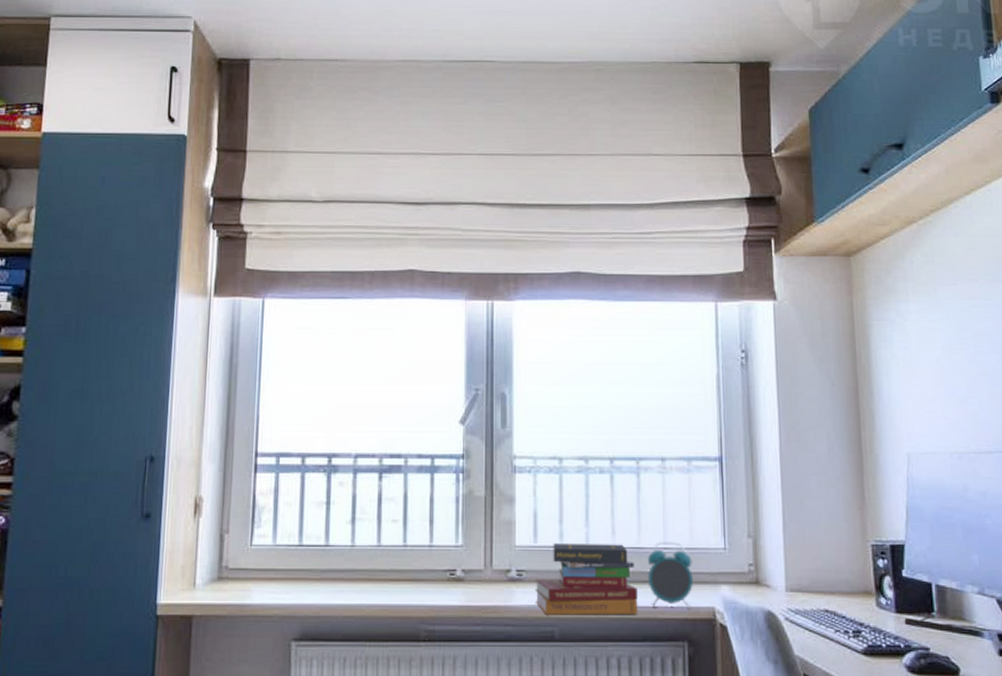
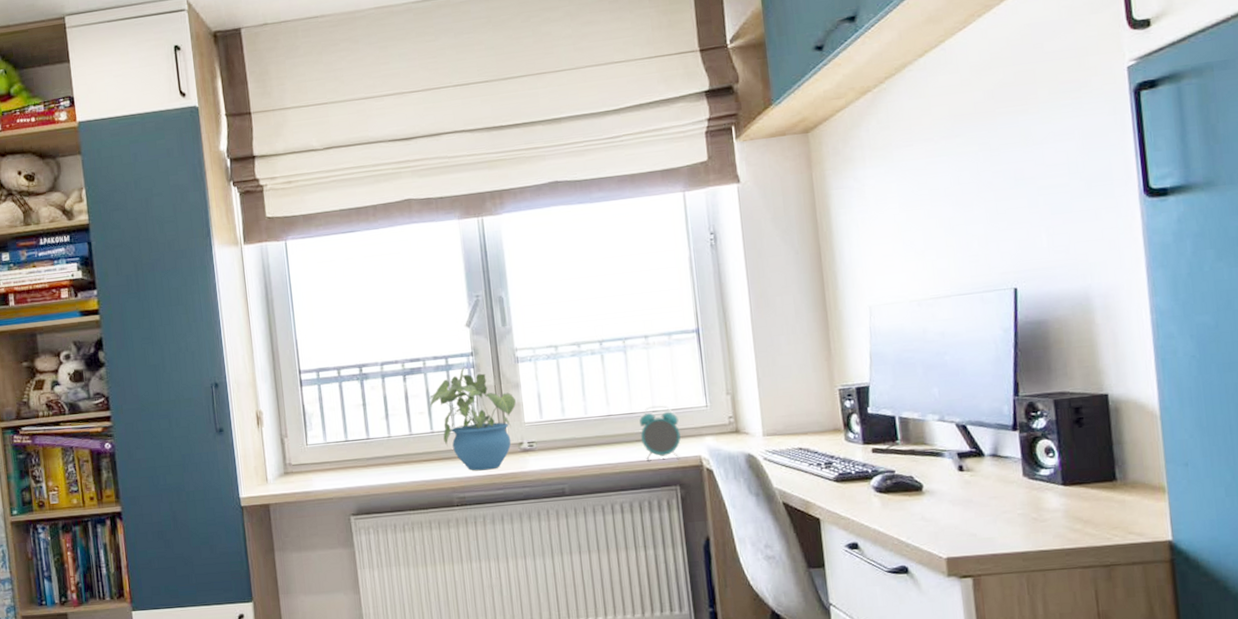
potted plant: none [407,469,507,600] -> present [429,365,516,471]
books: present [534,542,638,615] -> none [544,412,635,476]

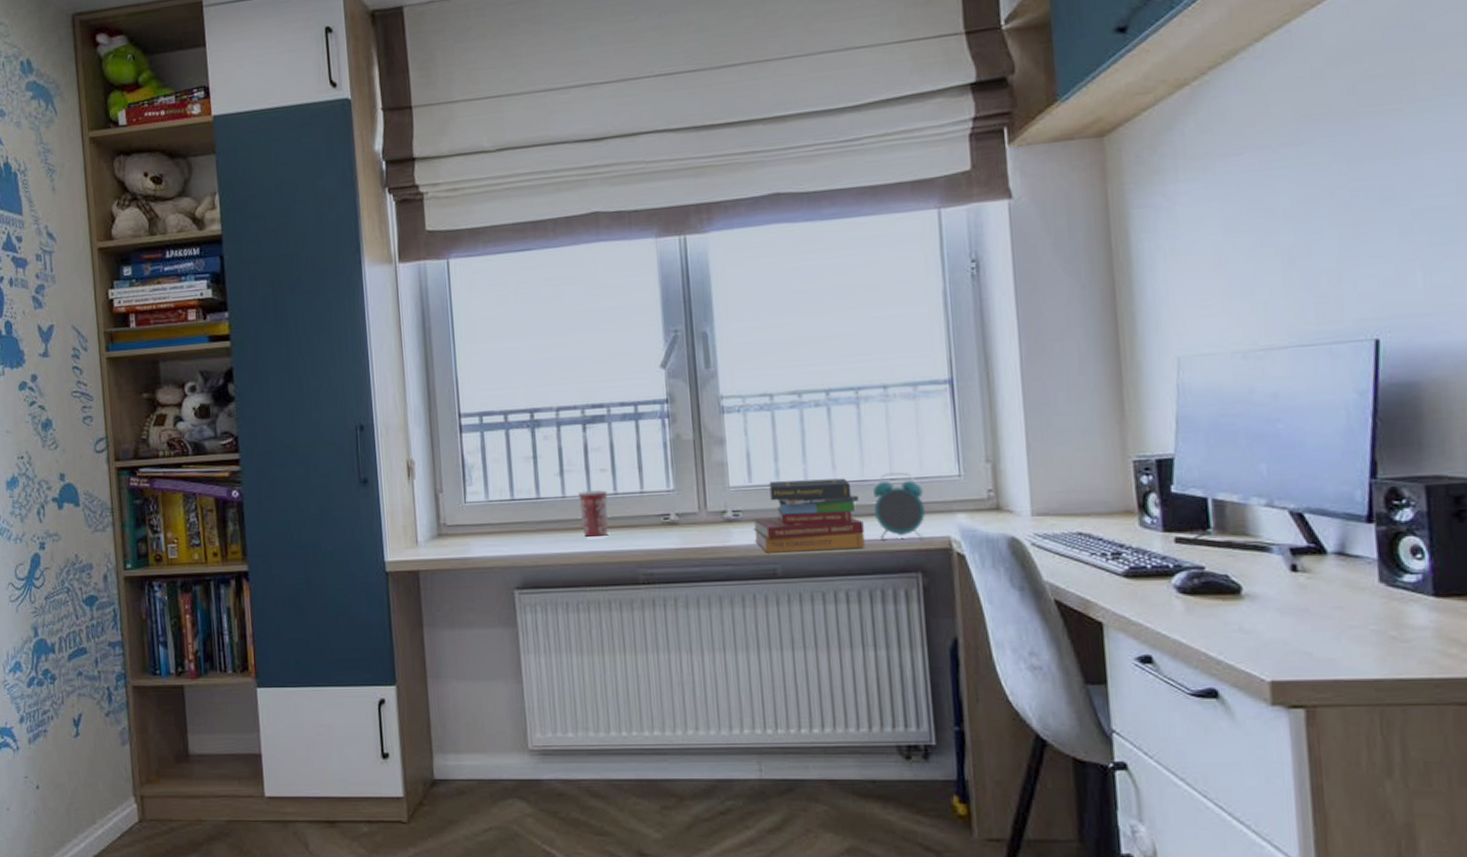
mug: none [401,429,427,470] -> present [578,490,608,538]
potted plant: present [429,365,516,471] -> none [614,414,719,543]
books: none [544,412,635,476] -> present [752,478,865,553]

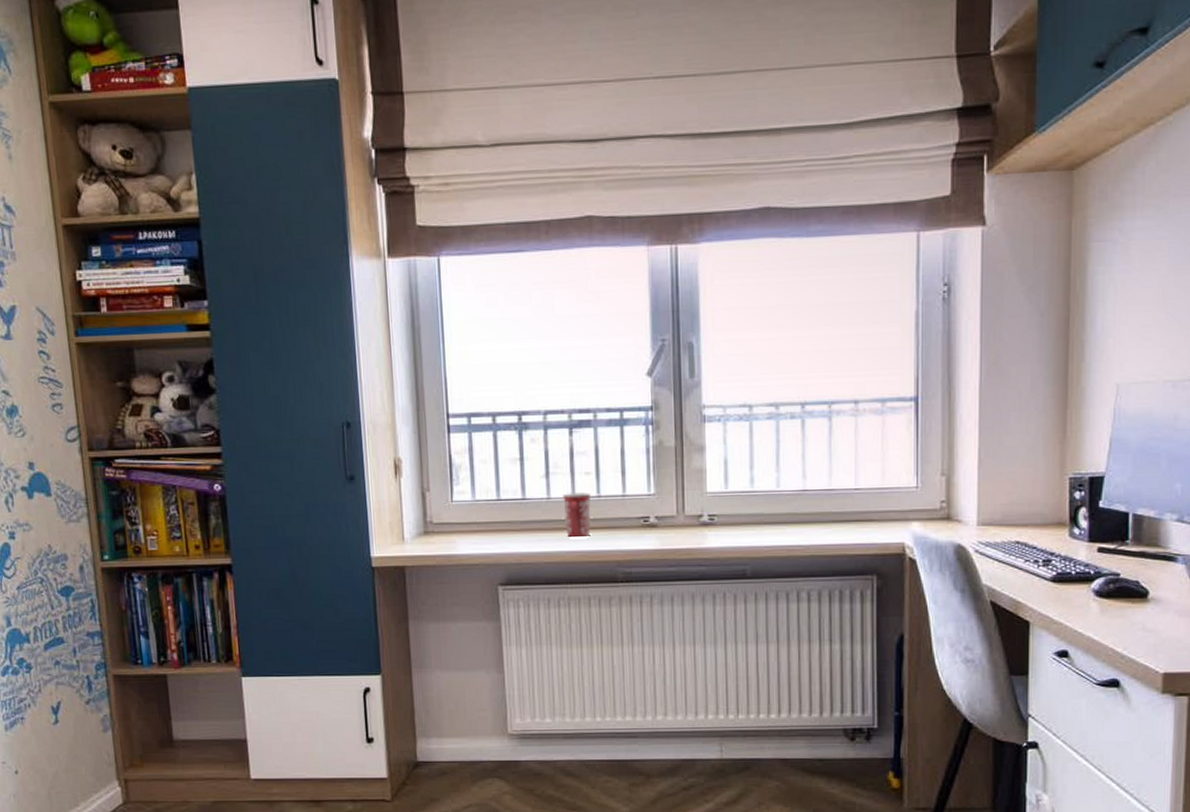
books: present [752,478,865,553] -> none [726,487,828,555]
alarm clock: present [873,472,925,539] -> none [838,482,883,545]

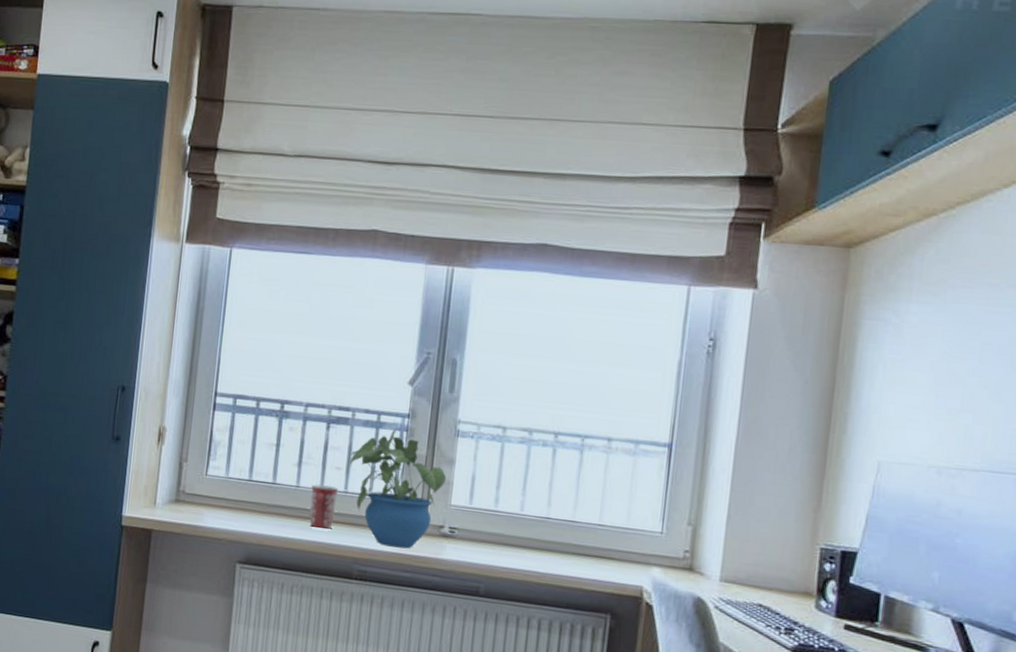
potted plant: none [598,421,698,544] -> present [350,427,446,548]

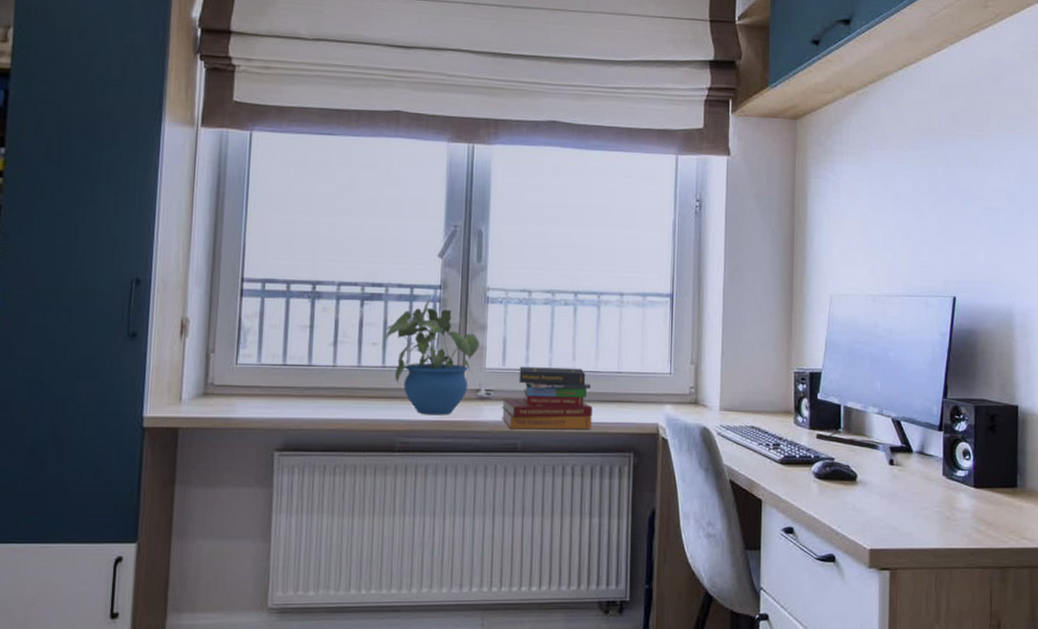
mug: present [309,484,339,529] -> none [348,362,377,406]
books: none [465,506,567,583] -> present [501,366,593,430]

